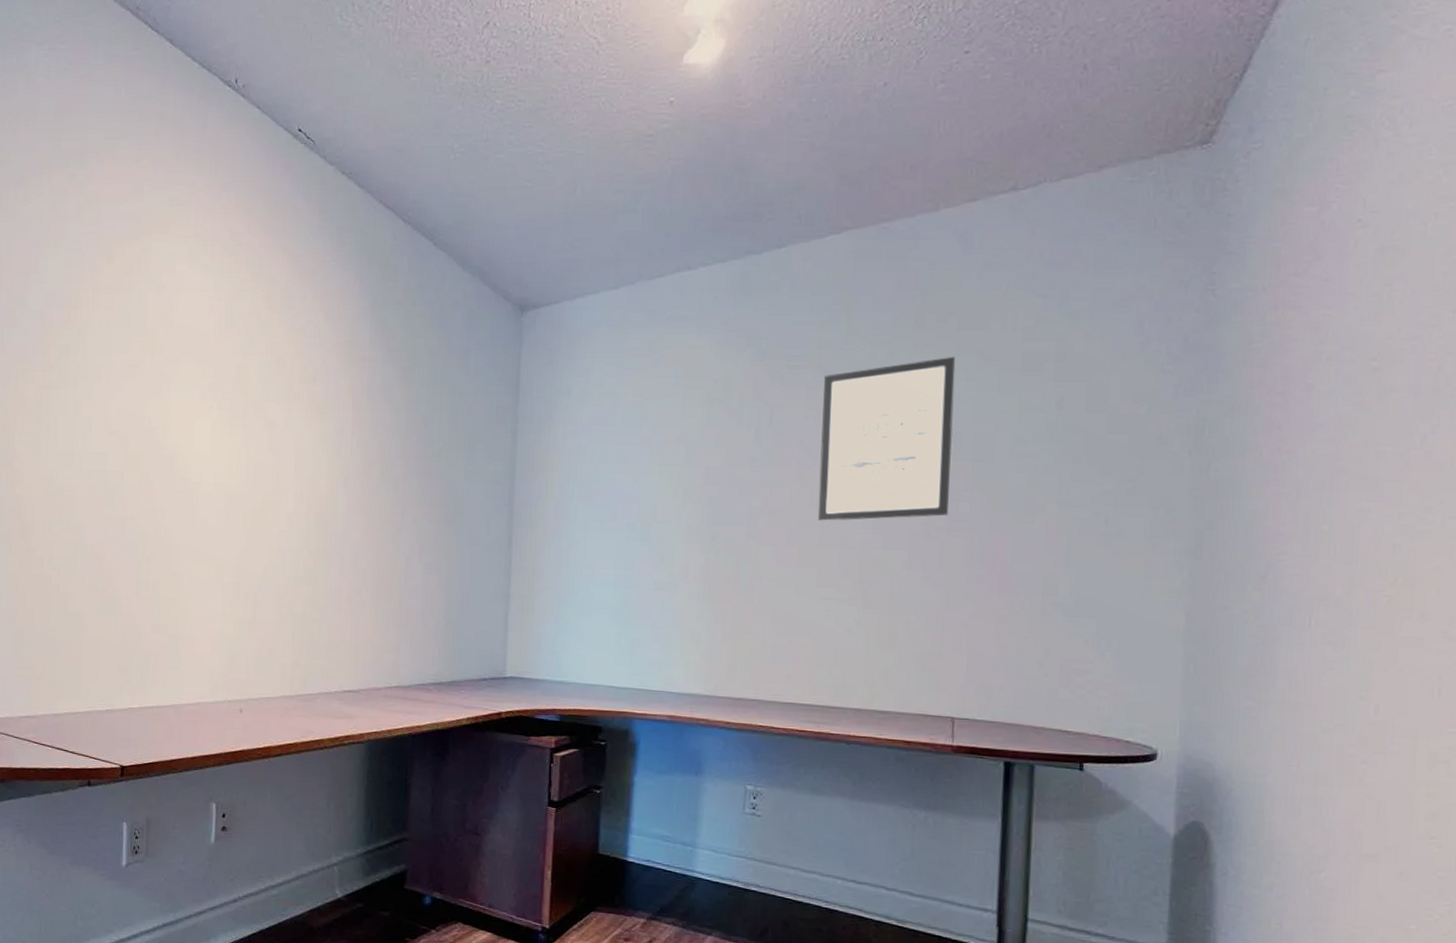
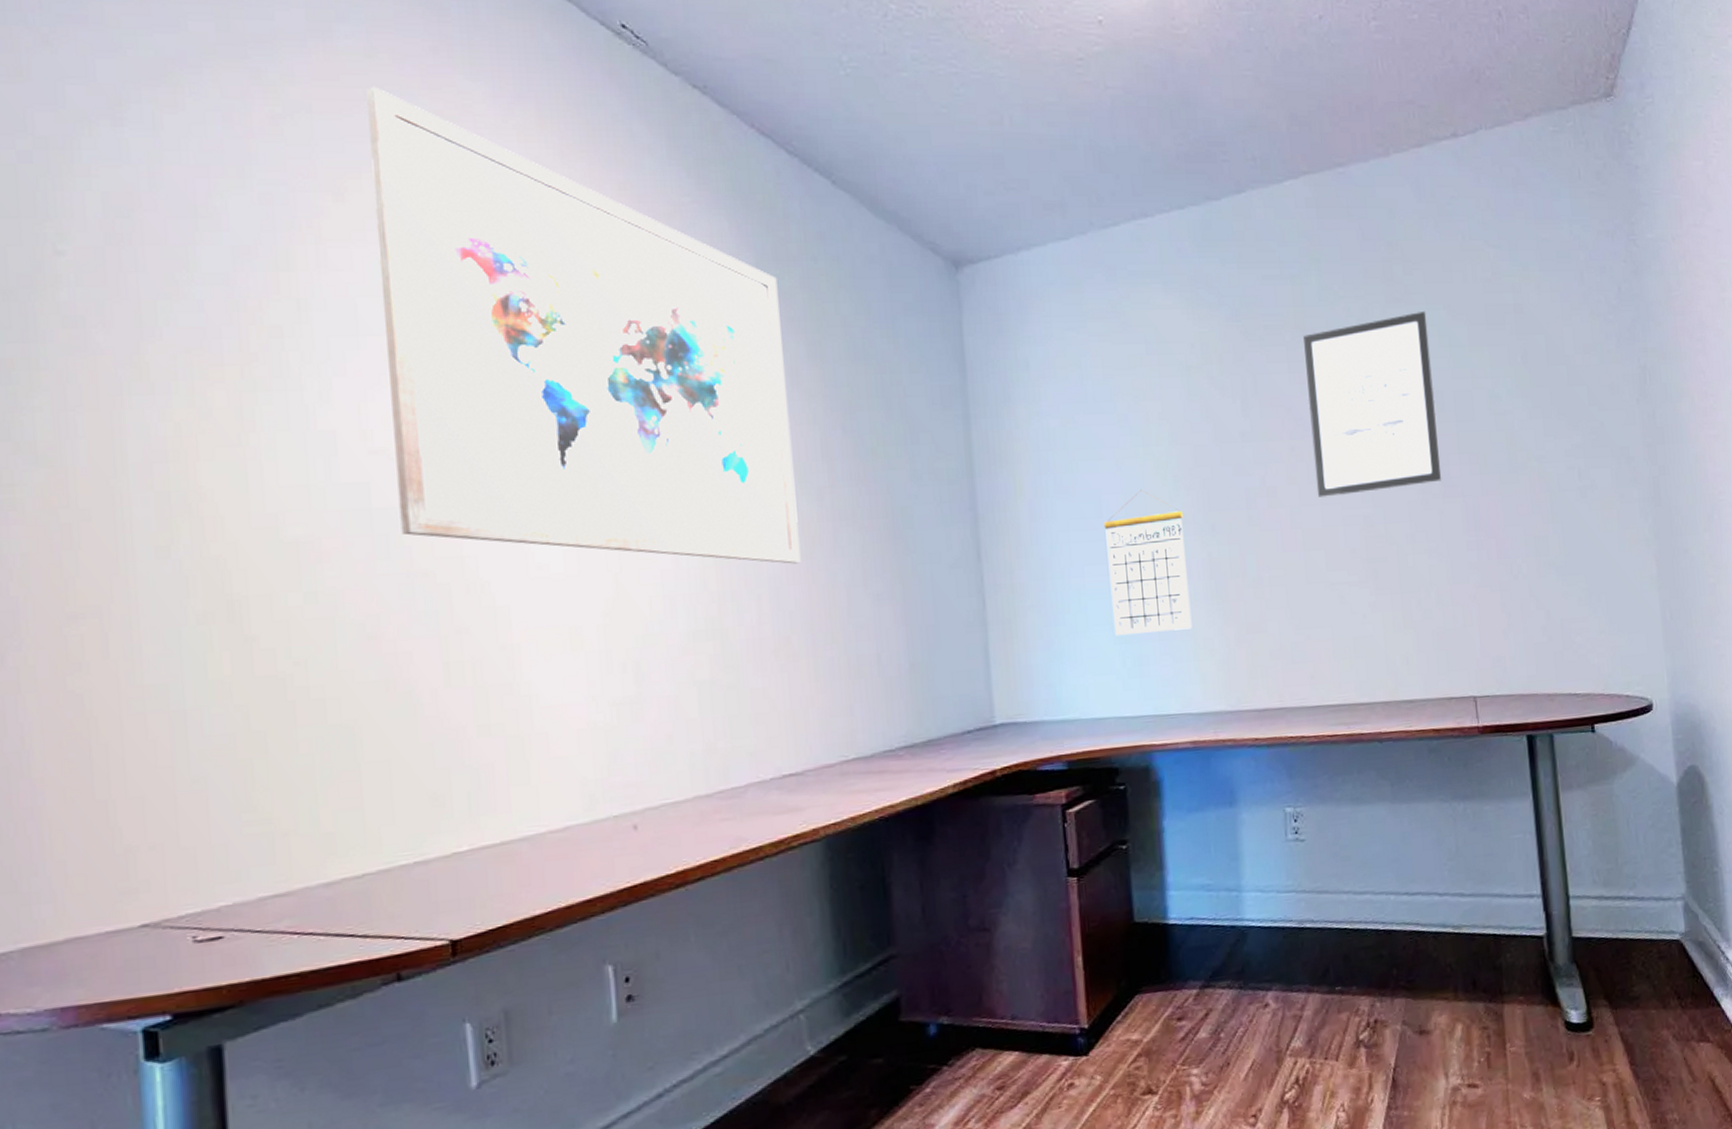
wall art: none [122,182,384,535] -> present [366,86,801,564]
calendar: none [614,500,688,622] -> present [1103,489,1192,637]

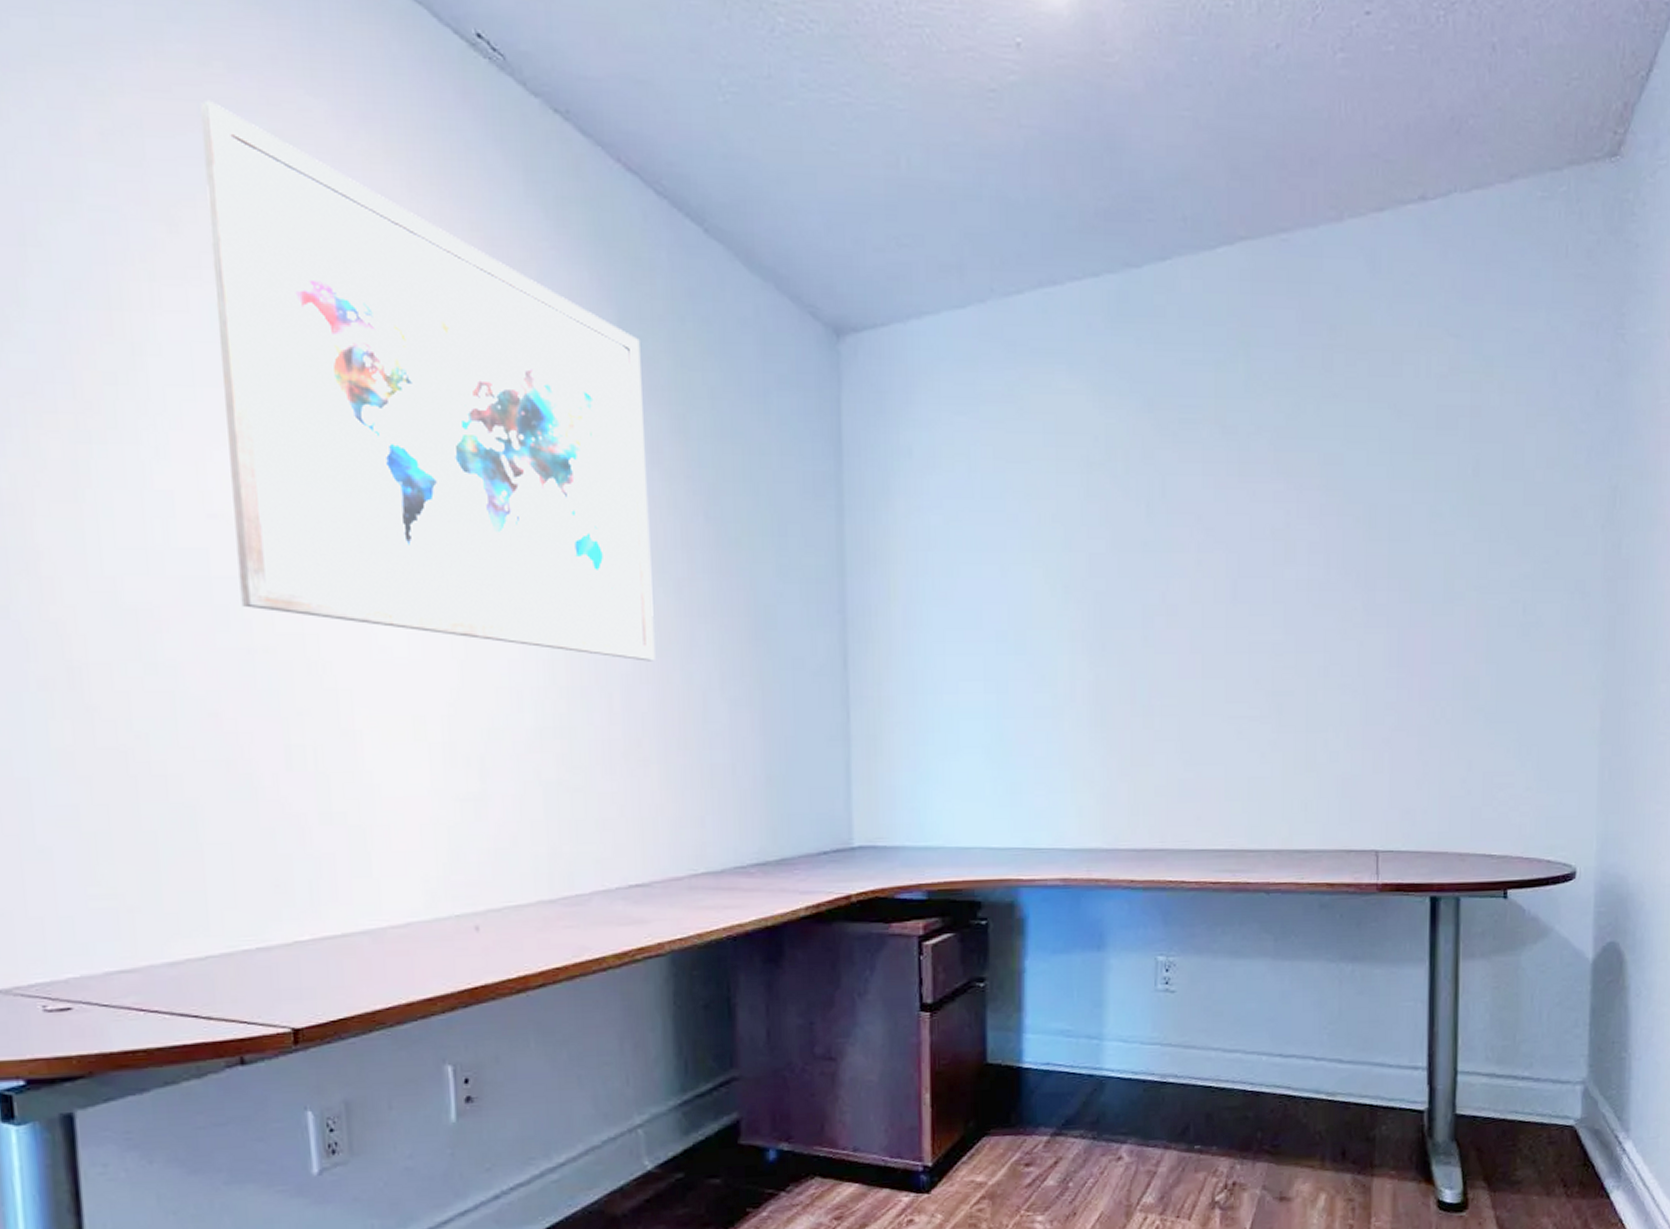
calendar: present [1103,489,1192,637] -> none [983,599,1072,761]
wall art: present [1303,310,1442,497] -> none [1221,409,1367,620]

